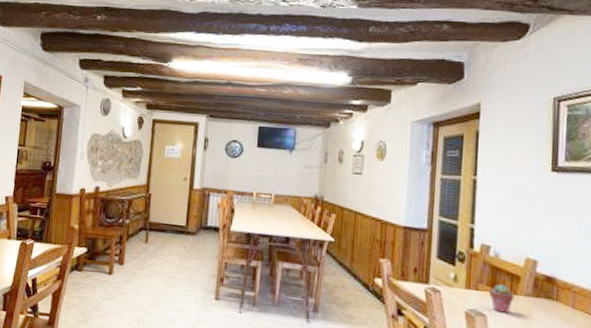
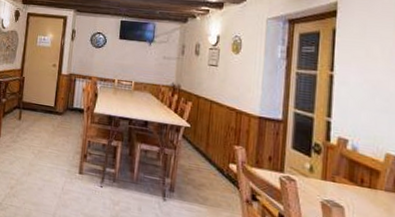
potted succulent: present [488,283,515,313] -> none [346,177,374,207]

